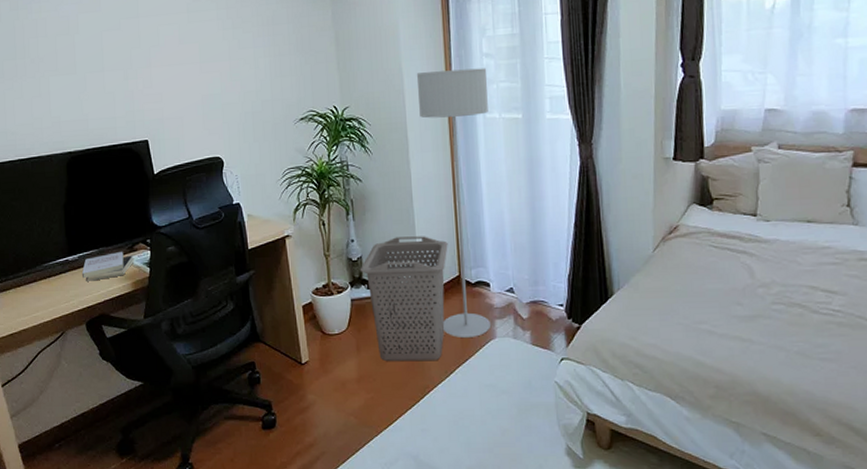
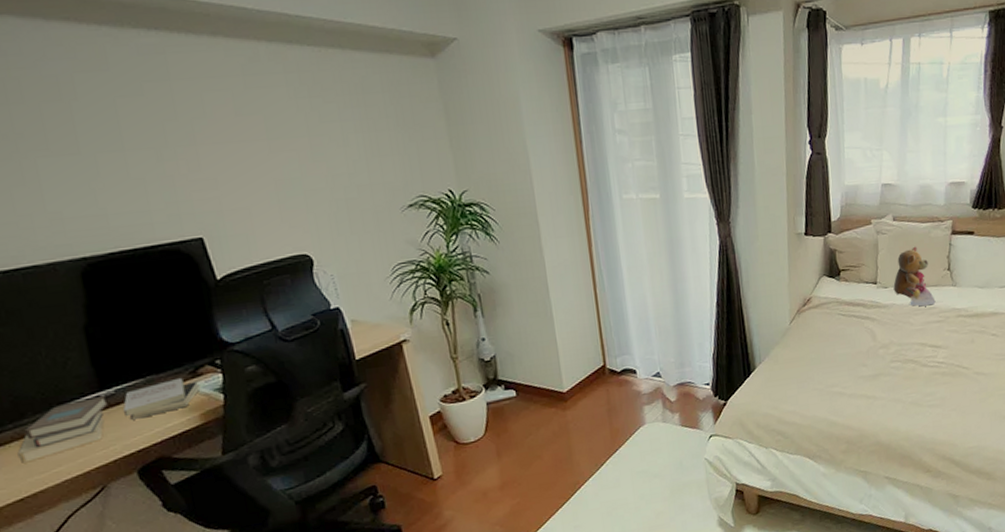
books: none [13,261,73,306] -> present [17,396,108,463]
laundry basket: present [360,236,448,362] -> none [494,327,593,464]
floor lamp: present [416,68,492,338] -> none [543,145,640,429]
teddy bear: none [777,177,831,245] -> present [893,246,936,307]

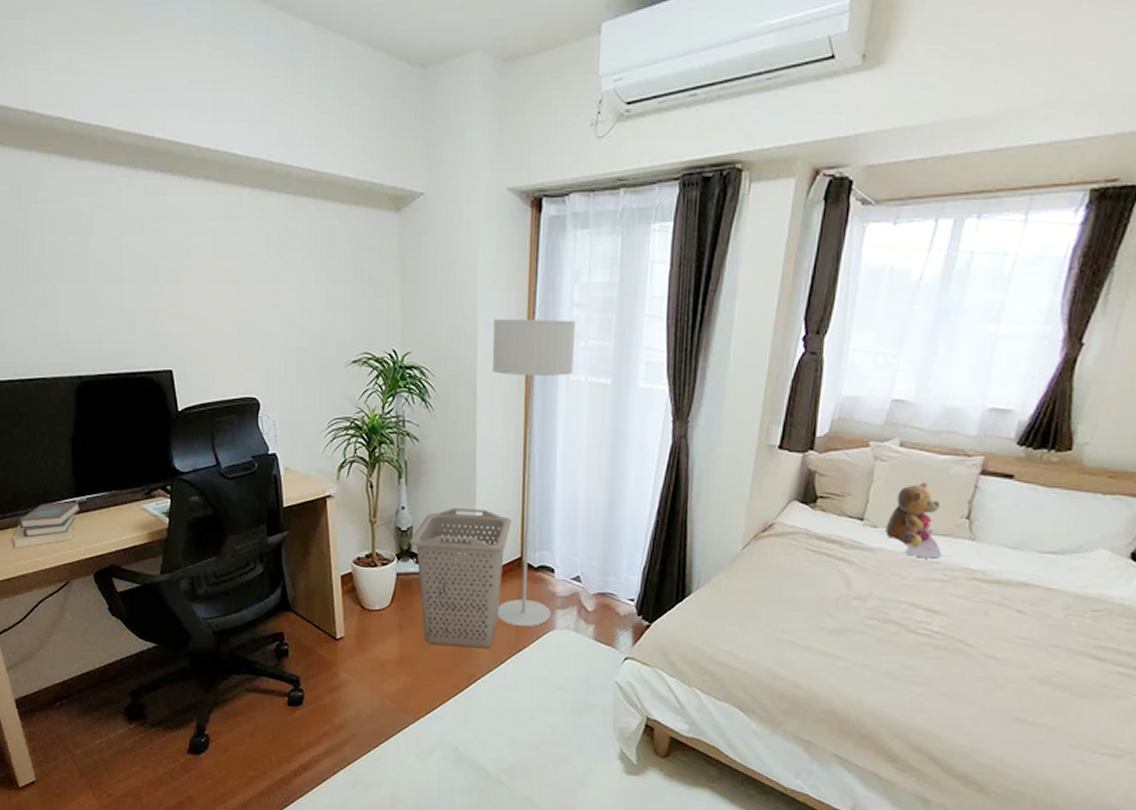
books: present [122,377,201,420] -> none [90,496,152,528]
laundry basket: none [494,327,593,464] -> present [409,508,512,649]
floor lamp: none [543,145,640,429] -> present [492,319,576,627]

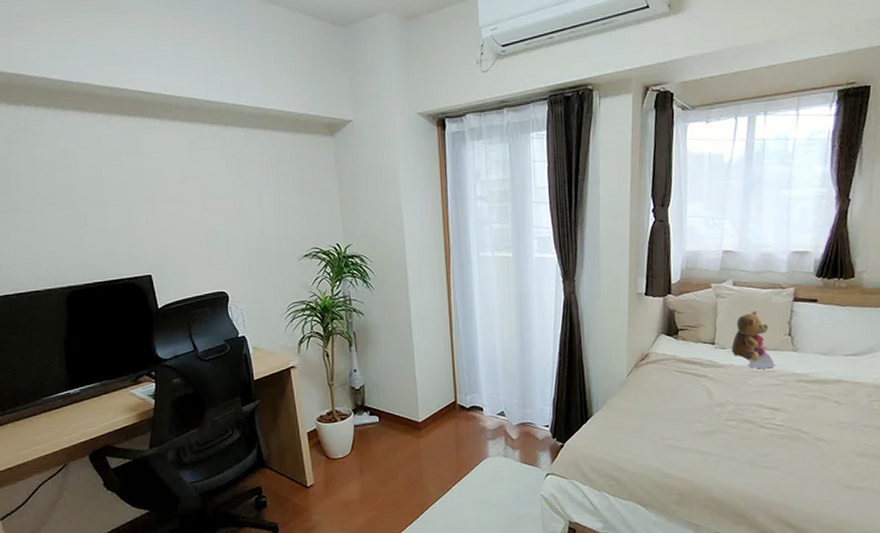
books: present [11,502,80,548] -> none [11,394,75,440]
laundry basket: present [409,508,512,649] -> none [362,365,445,483]
floor lamp: present [492,319,576,627] -> none [415,210,485,458]

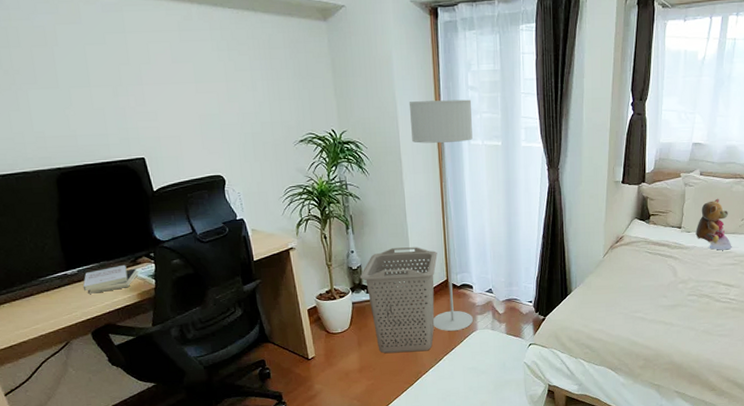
books: none [84,383,139,414] -> present [82,264,139,294]
laundry basket: none [362,365,445,483] -> present [359,247,438,354]
floor lamp: none [415,210,485,458] -> present [408,99,474,331]

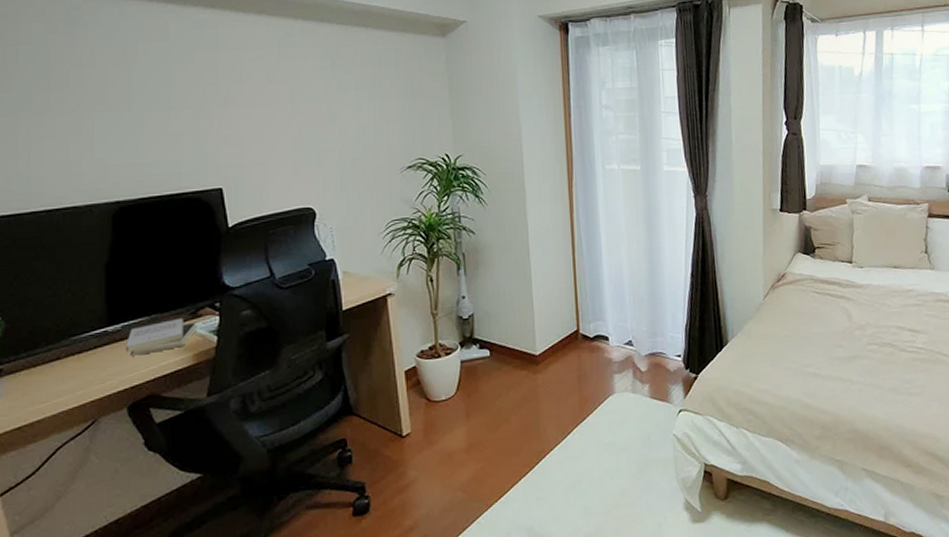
laundry basket: present [359,247,438,354] -> none [471,290,566,427]
floor lamp: present [408,99,474,331] -> none [534,119,610,396]
teddy bear: present [695,198,732,250] -> none [869,227,913,289]

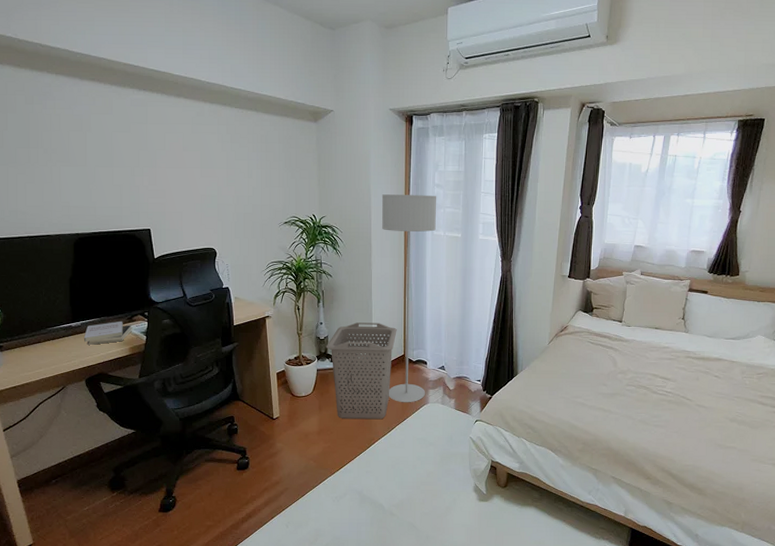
laundry basket: none [471,290,566,427] -> present [326,322,397,420]
floor lamp: none [534,119,610,396] -> present [381,194,437,402]

